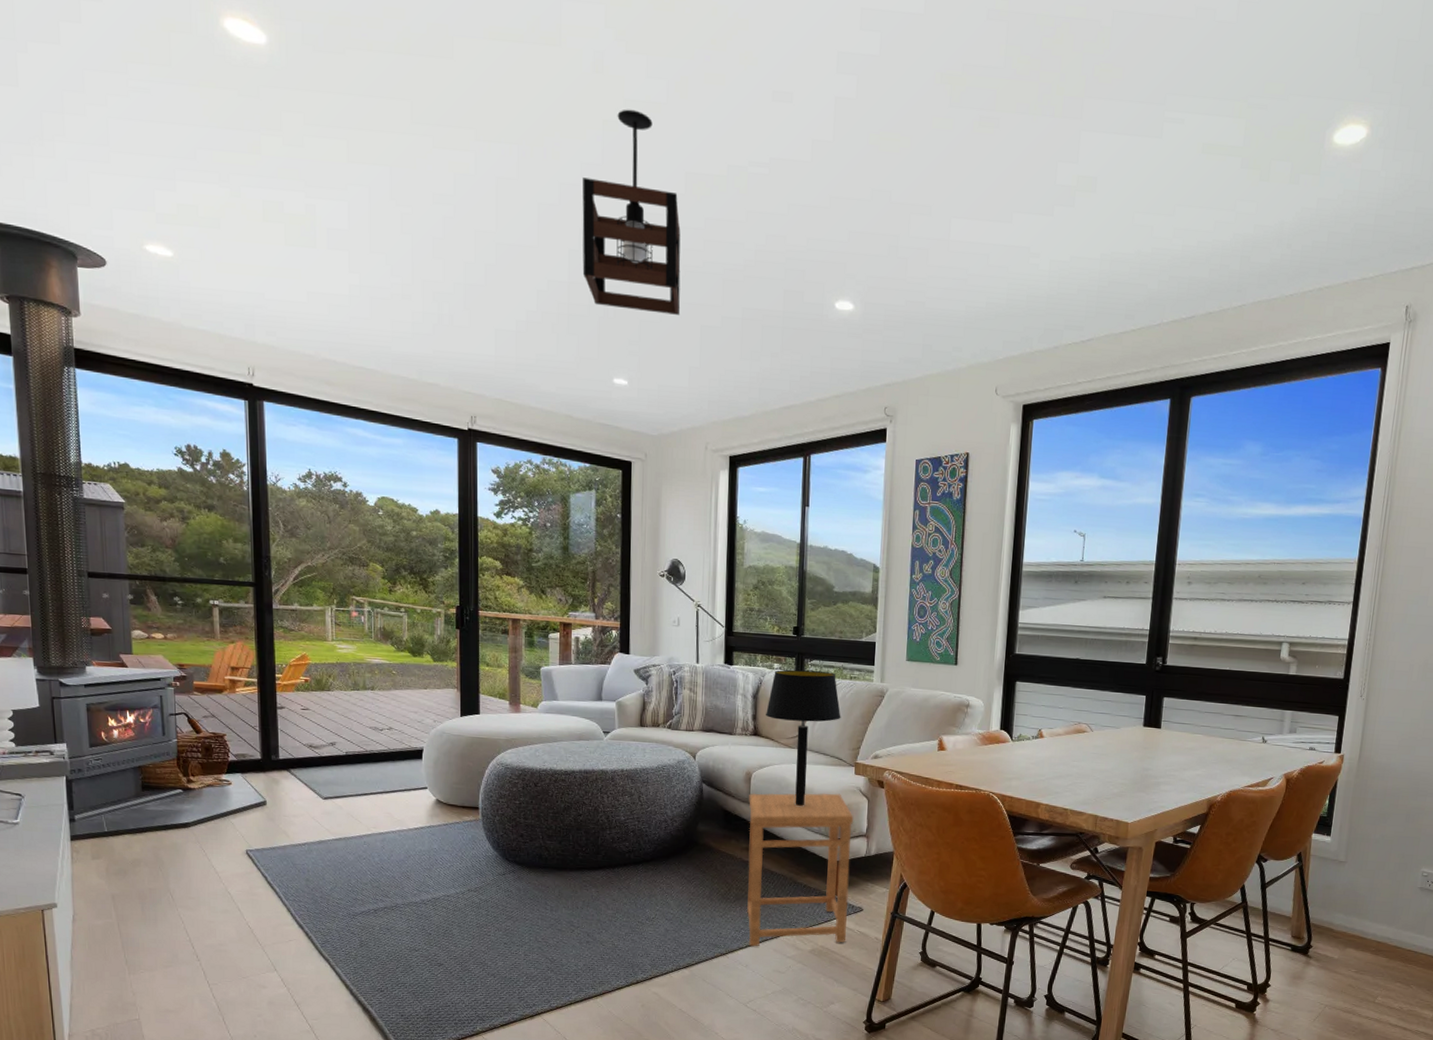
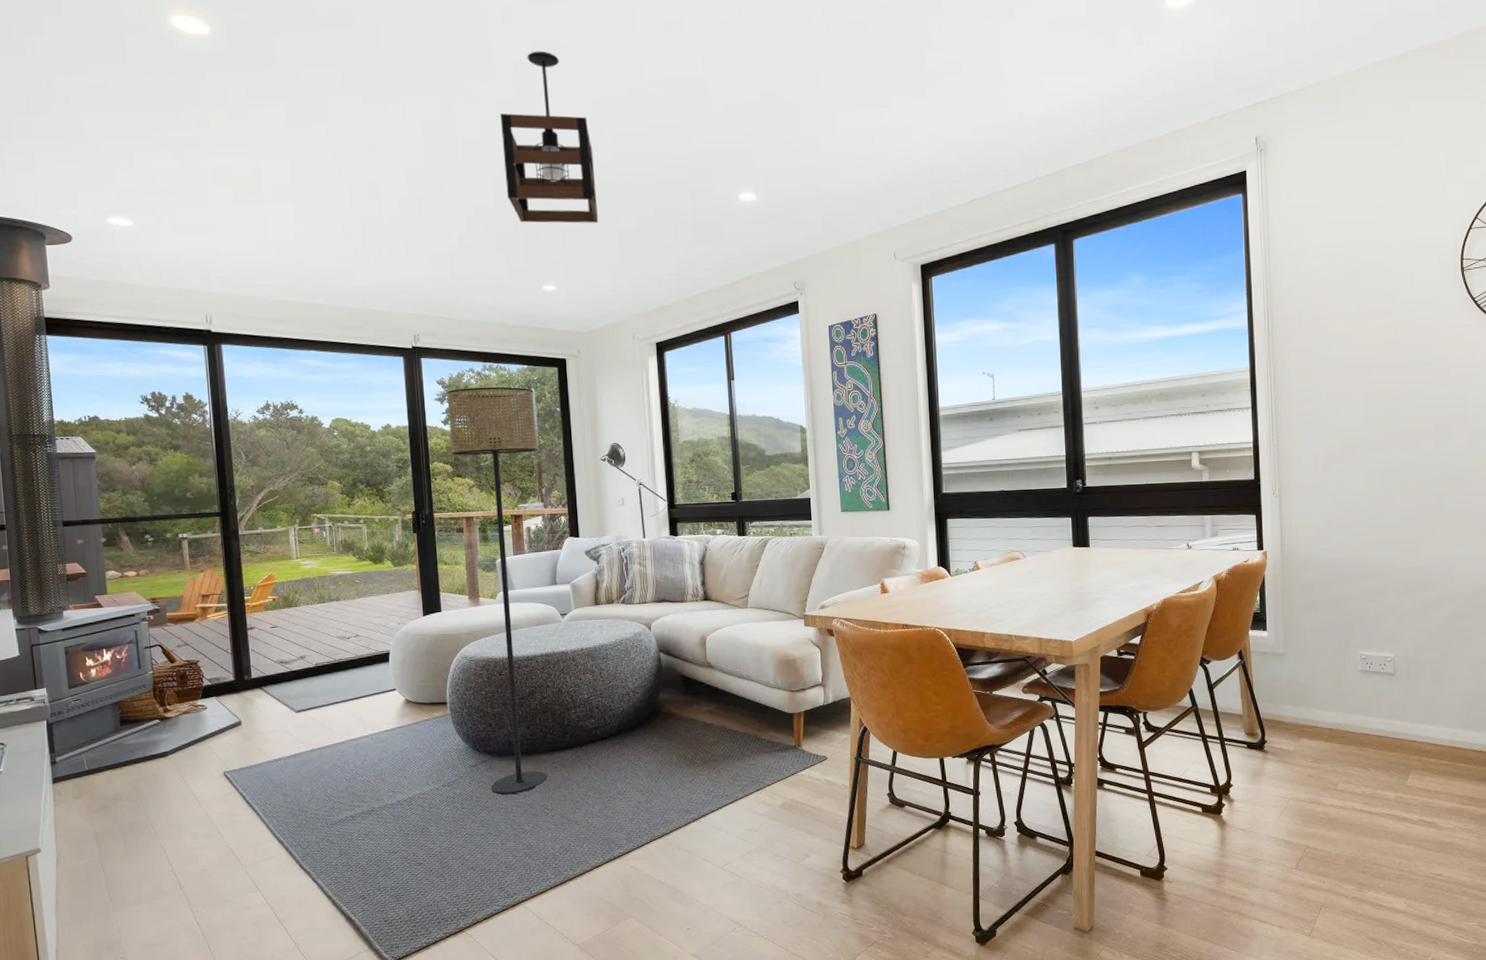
floor lamp: none [501,480,594,907] -> present [446,386,548,794]
side table: present [746,793,854,947] -> none [705,647,815,809]
table lamp: present [766,669,841,806] -> none [714,531,786,664]

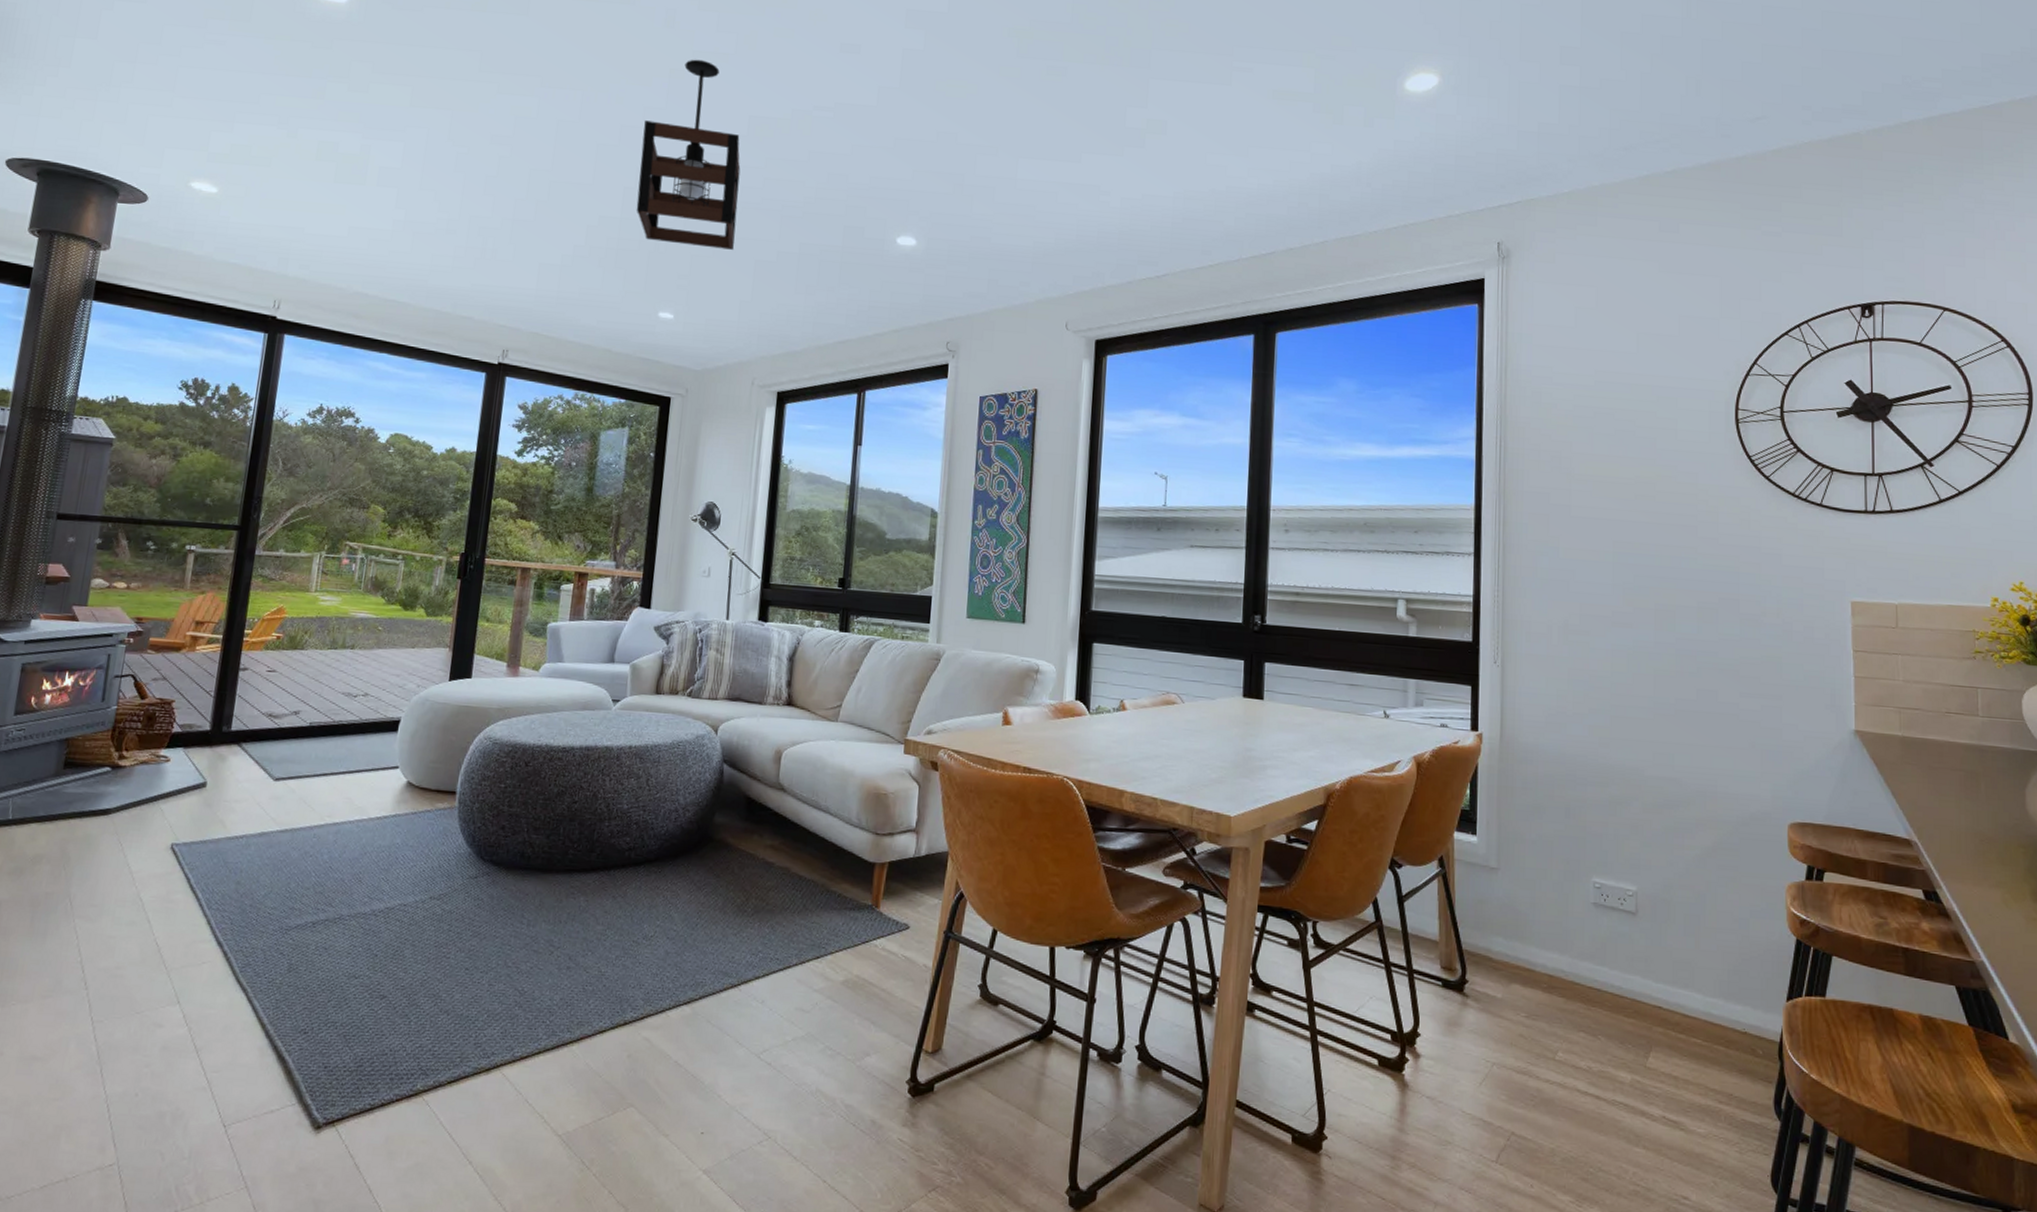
floor lamp: present [446,386,548,794] -> none [489,416,628,921]

